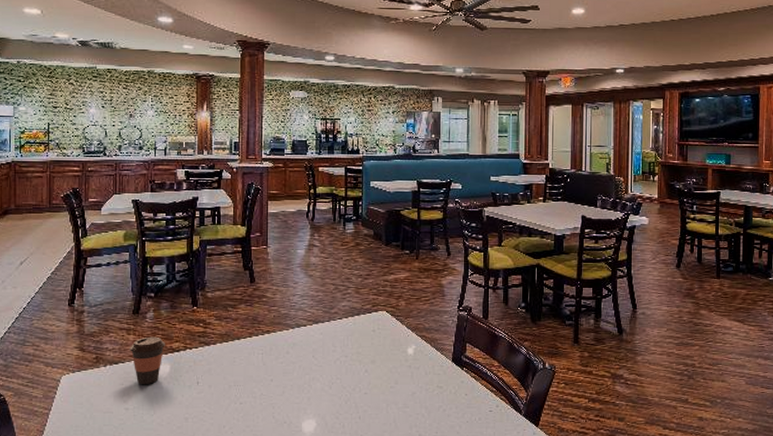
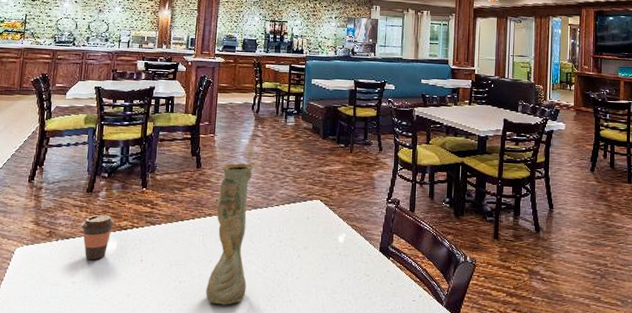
vase: none [269,276,312,425] -> present [205,163,254,305]

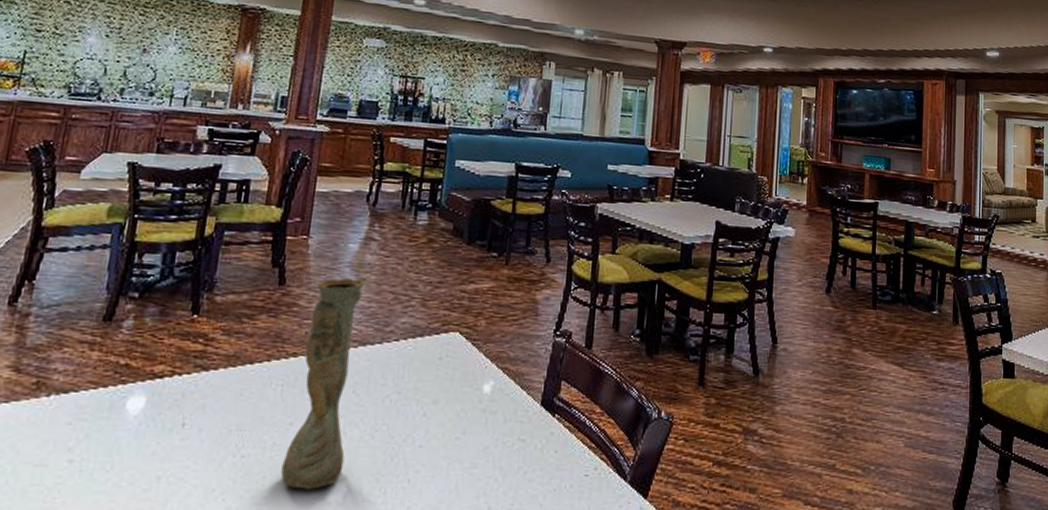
coffee cup: present [80,214,115,261] -> none [88,354,146,426]

